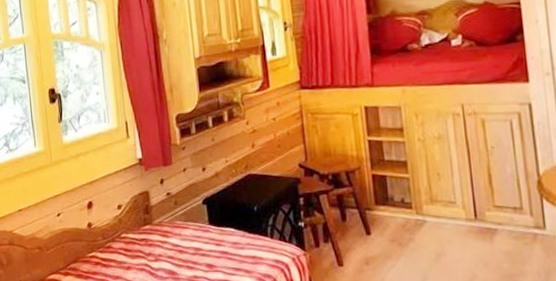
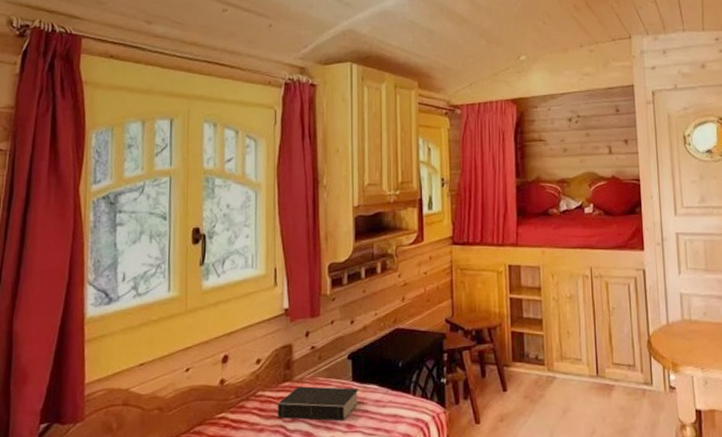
book: none [141,229,219,261] -> present [277,386,359,421]

